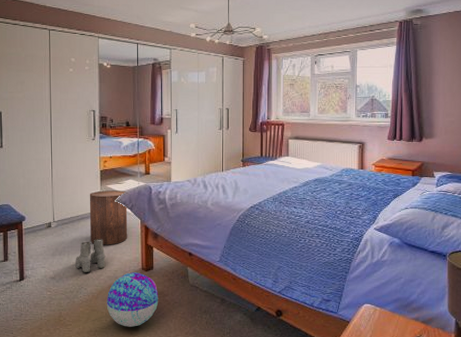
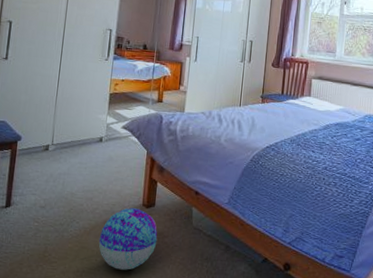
boots: present [75,239,106,273] -> none [69,167,105,205]
stool: present [89,190,128,245] -> none [90,115,136,176]

